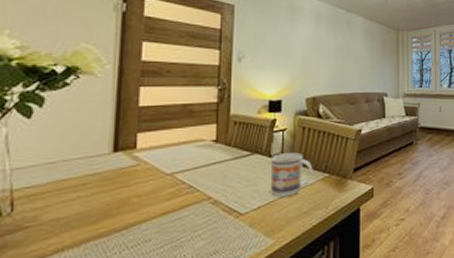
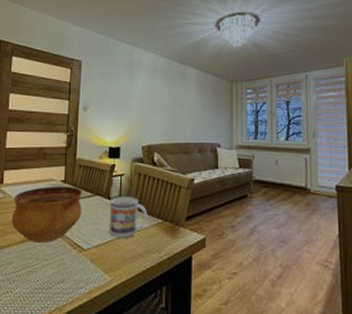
bowl: none [148,146,239,214] -> present [11,186,82,244]

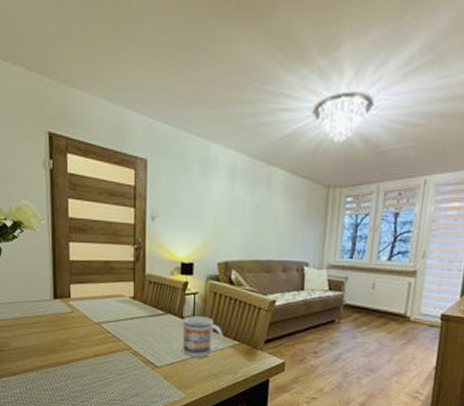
bowl: present [11,186,82,244] -> none [82,302,154,359]

